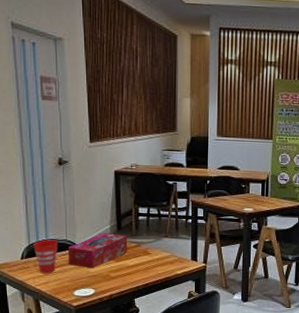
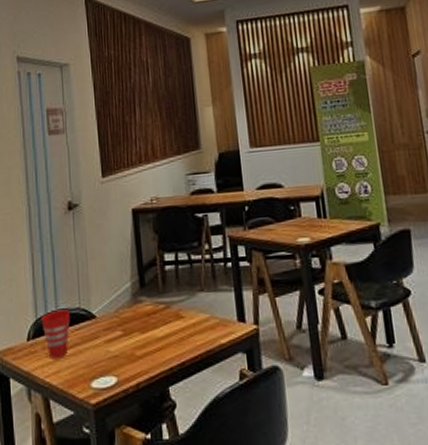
tissue box: present [67,233,128,269] -> none [81,292,155,346]

